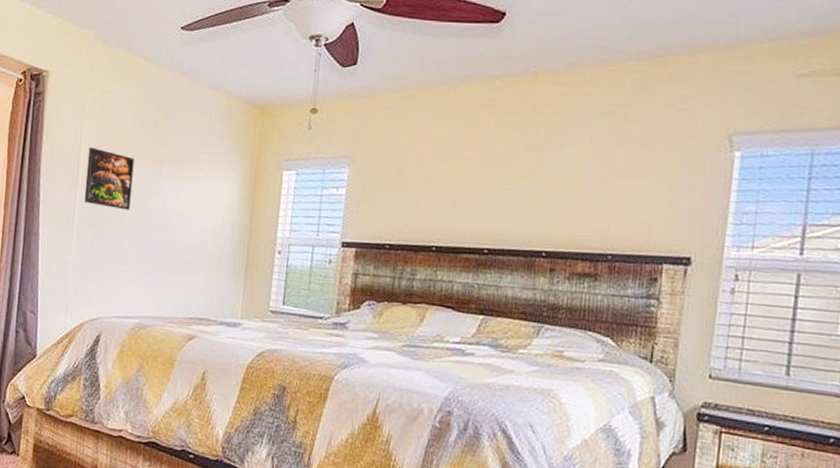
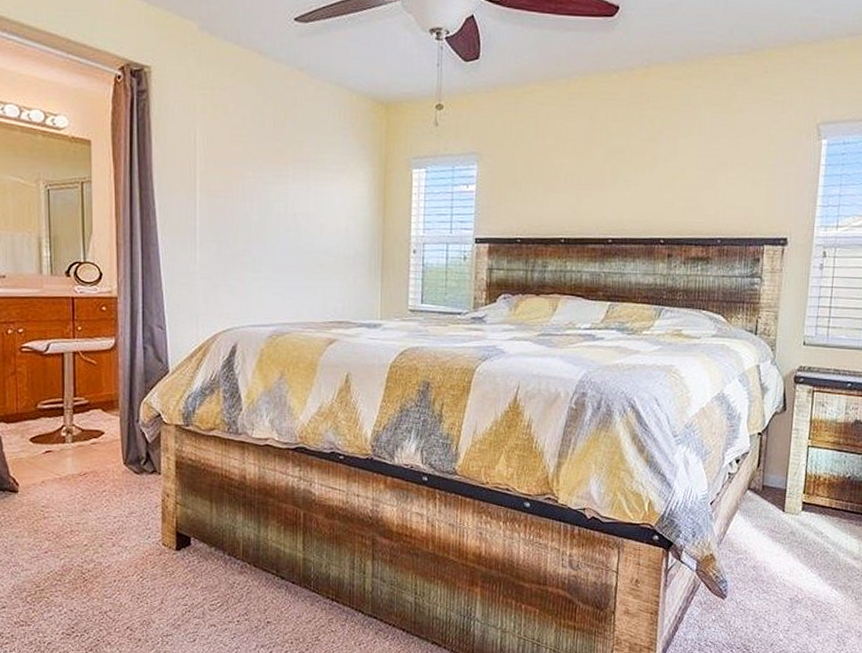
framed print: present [84,147,135,210] -> none [204,149,256,215]

